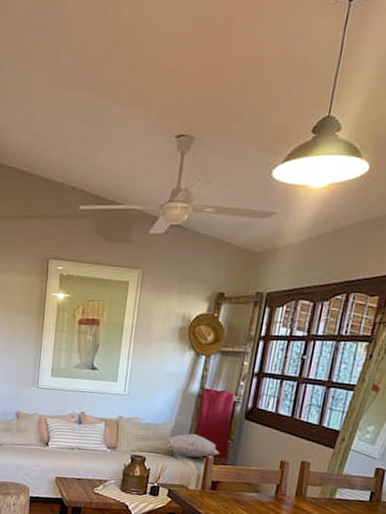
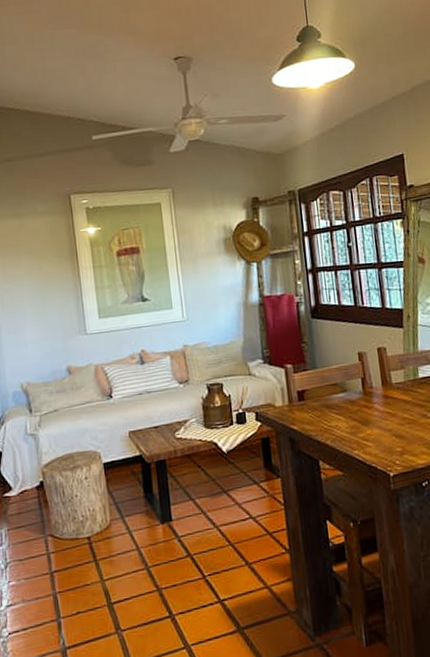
decorative pillow: present [167,433,220,458] -> none [240,345,297,372]

